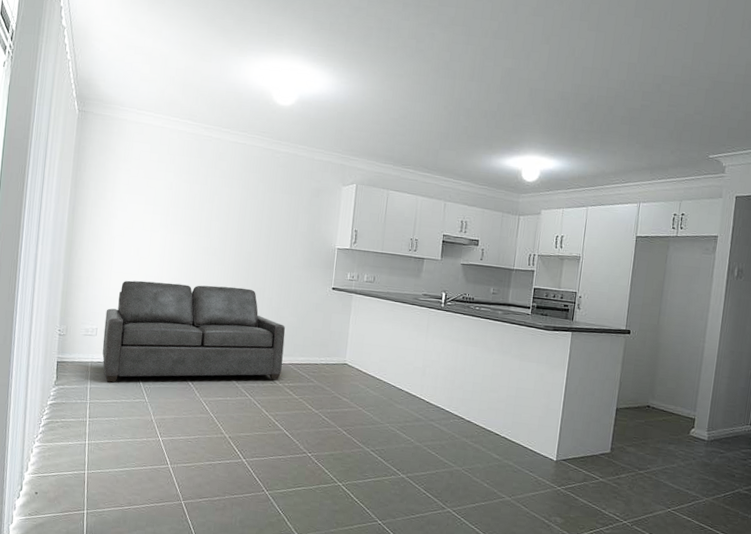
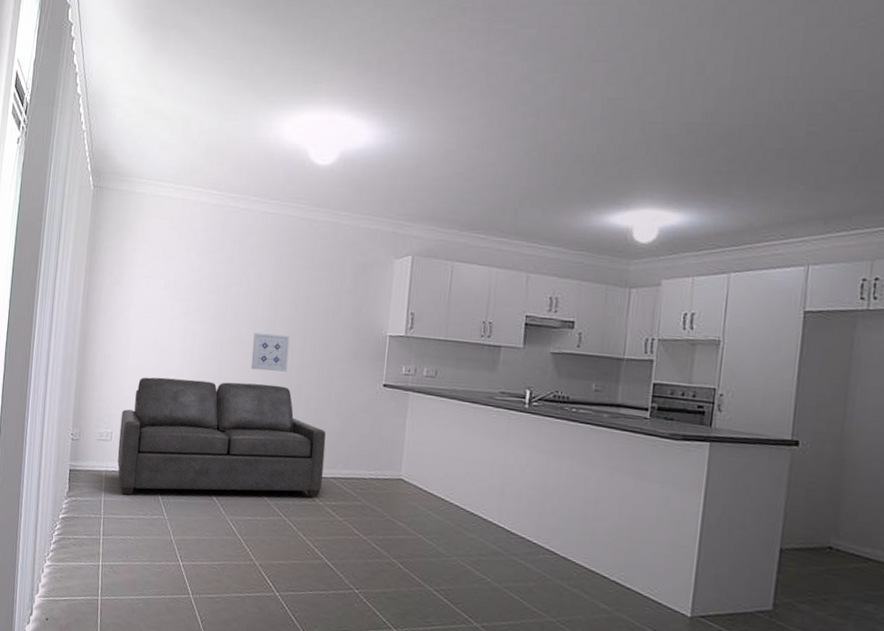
wall art: none [222,243,256,277] -> present [251,332,290,372]

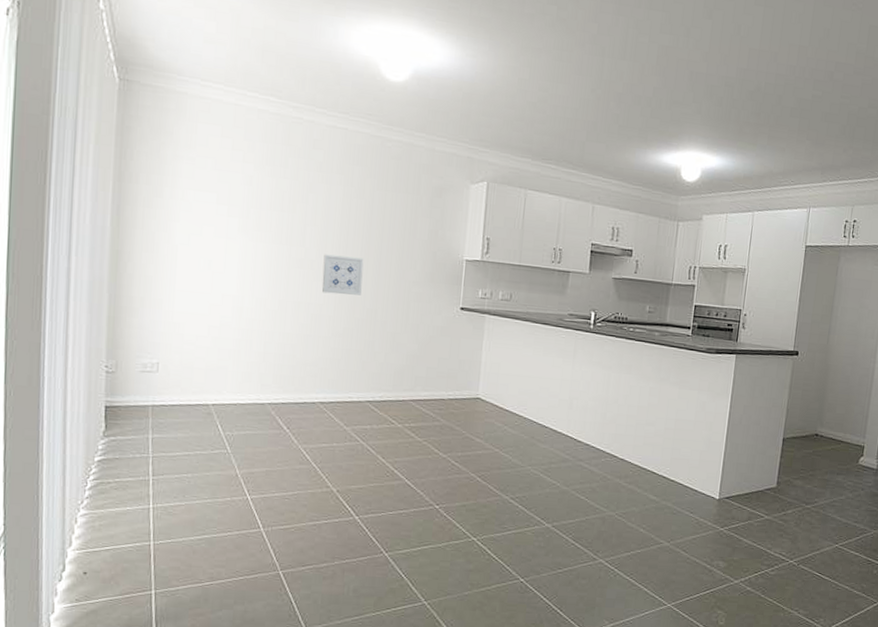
sofa: present [117,377,326,498] -> none [166,301,404,431]

